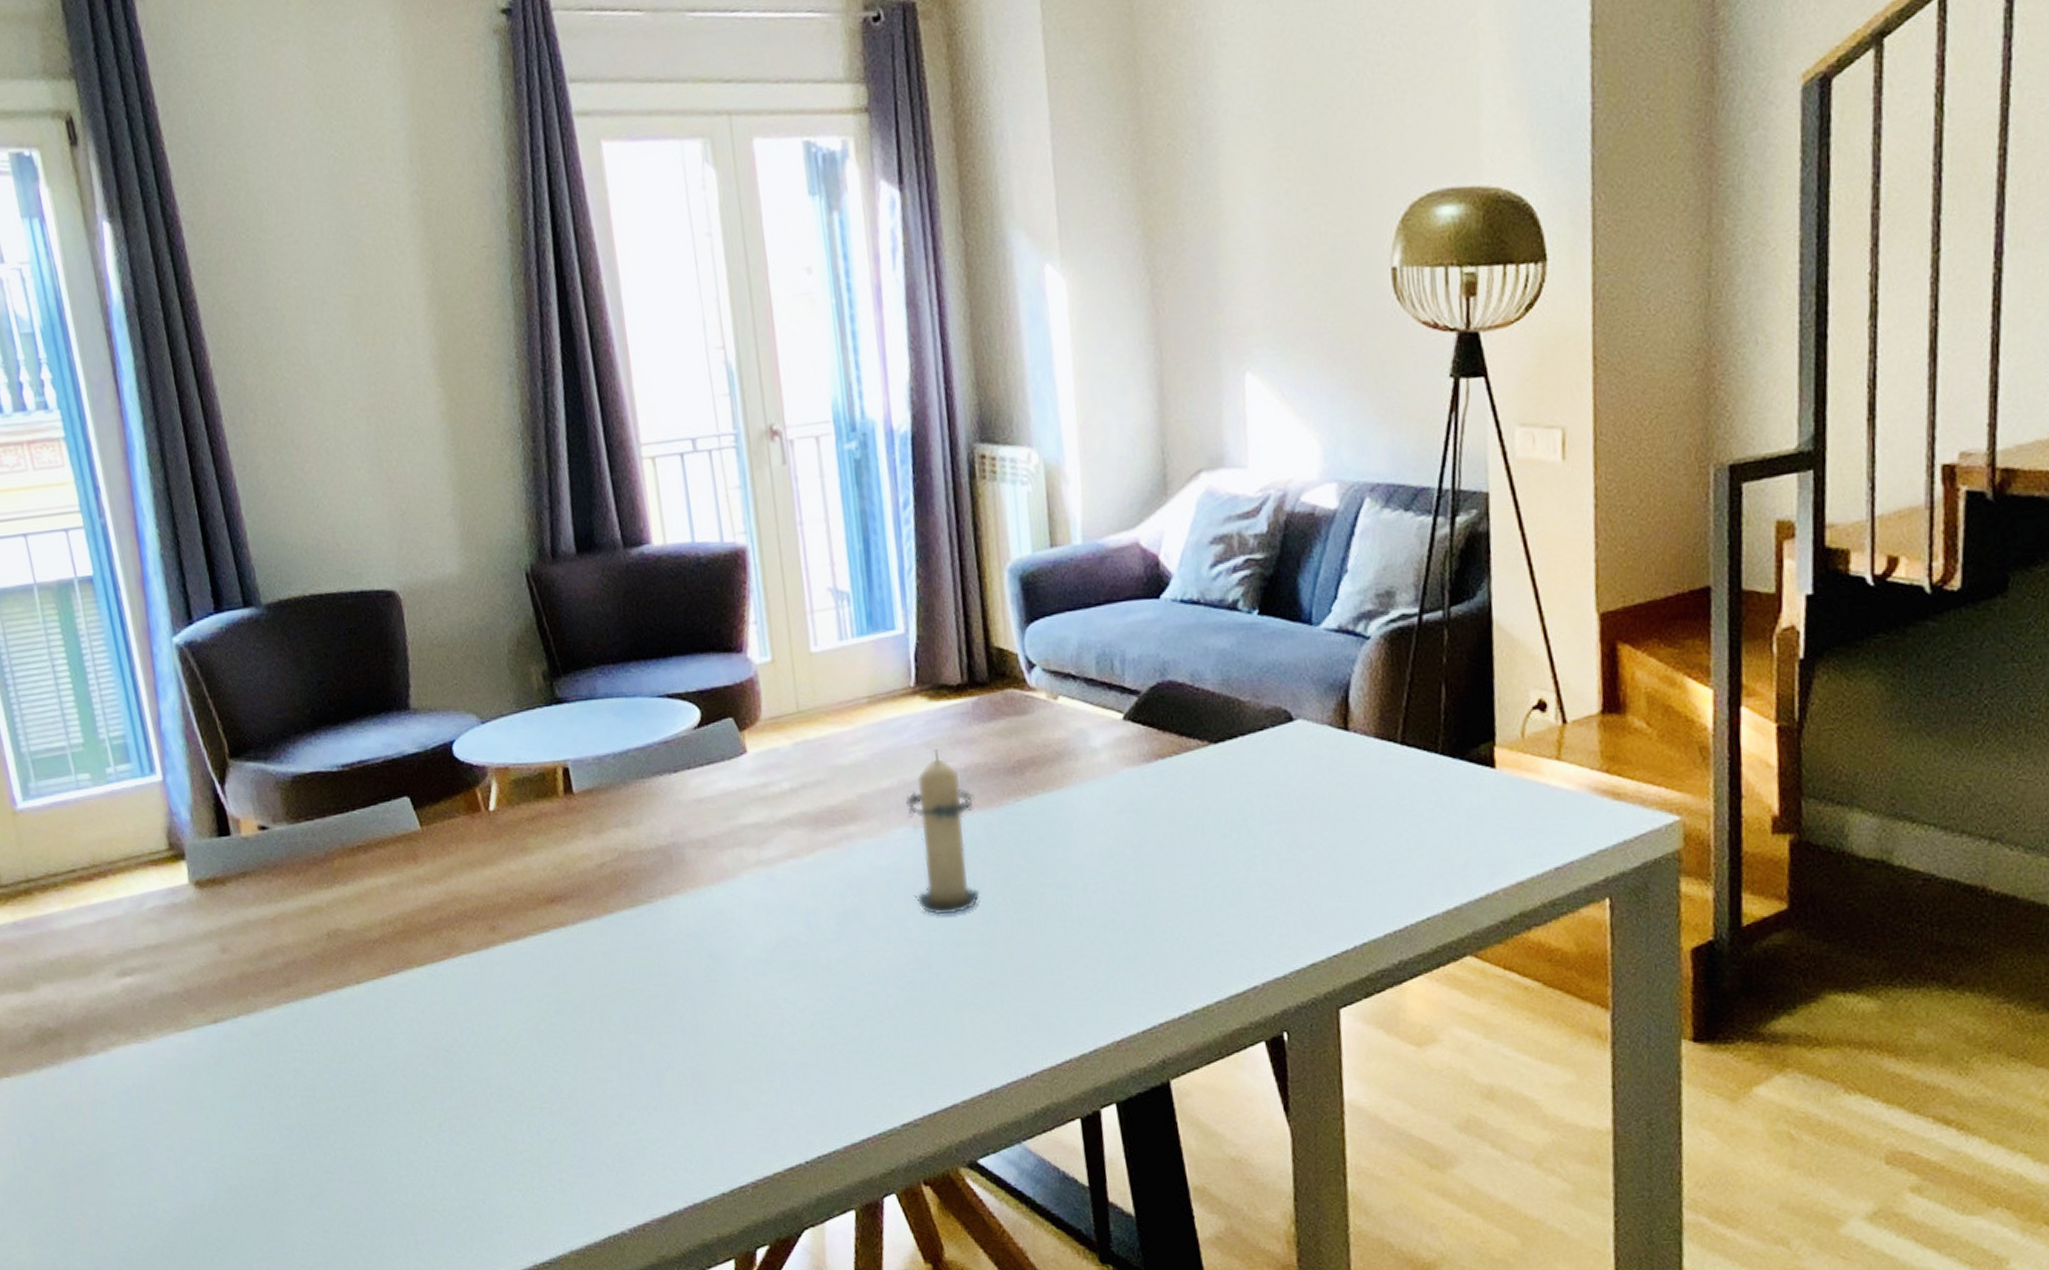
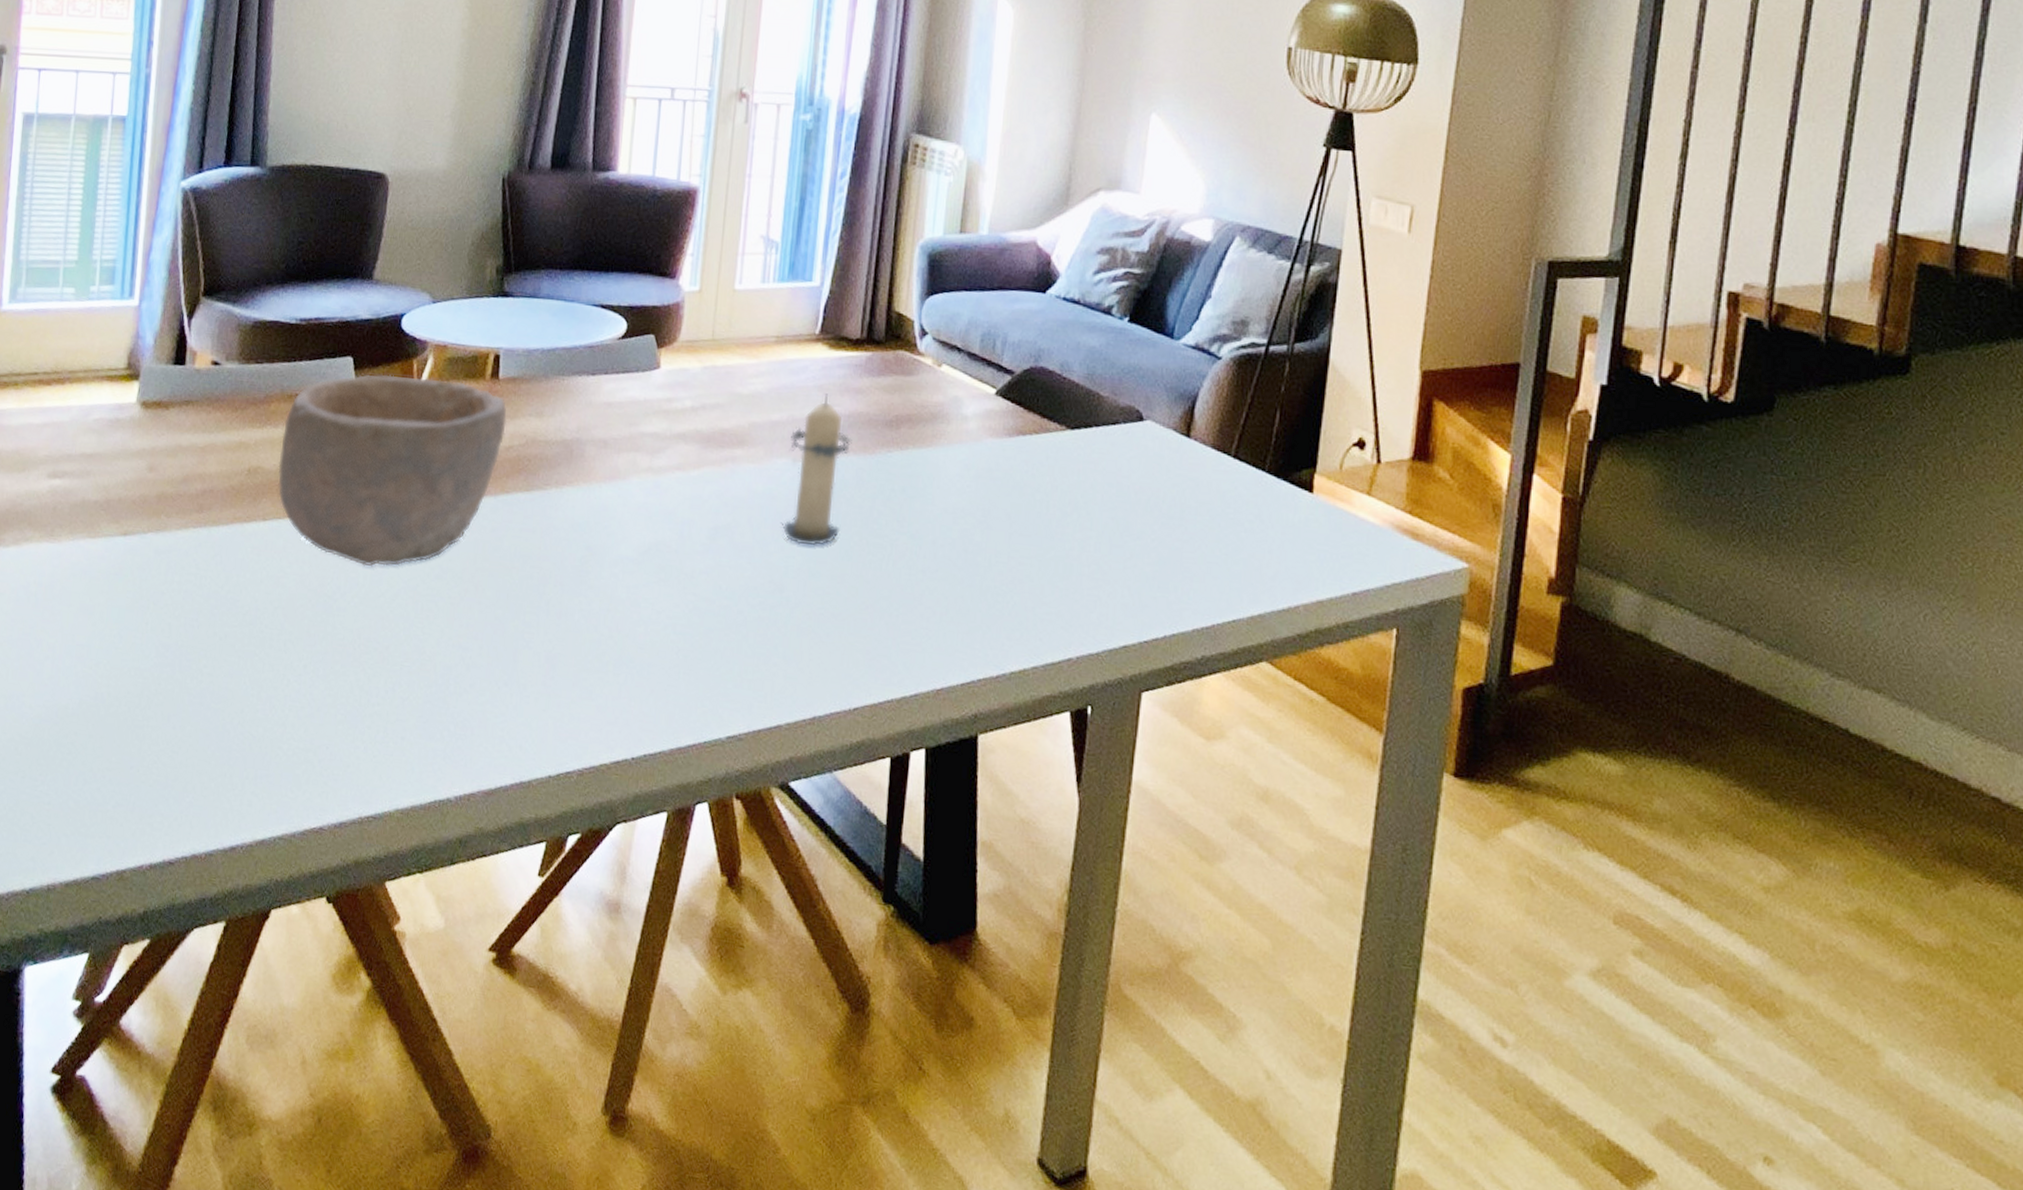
bowl: none [353,803,594,1014] -> present [278,374,507,567]

